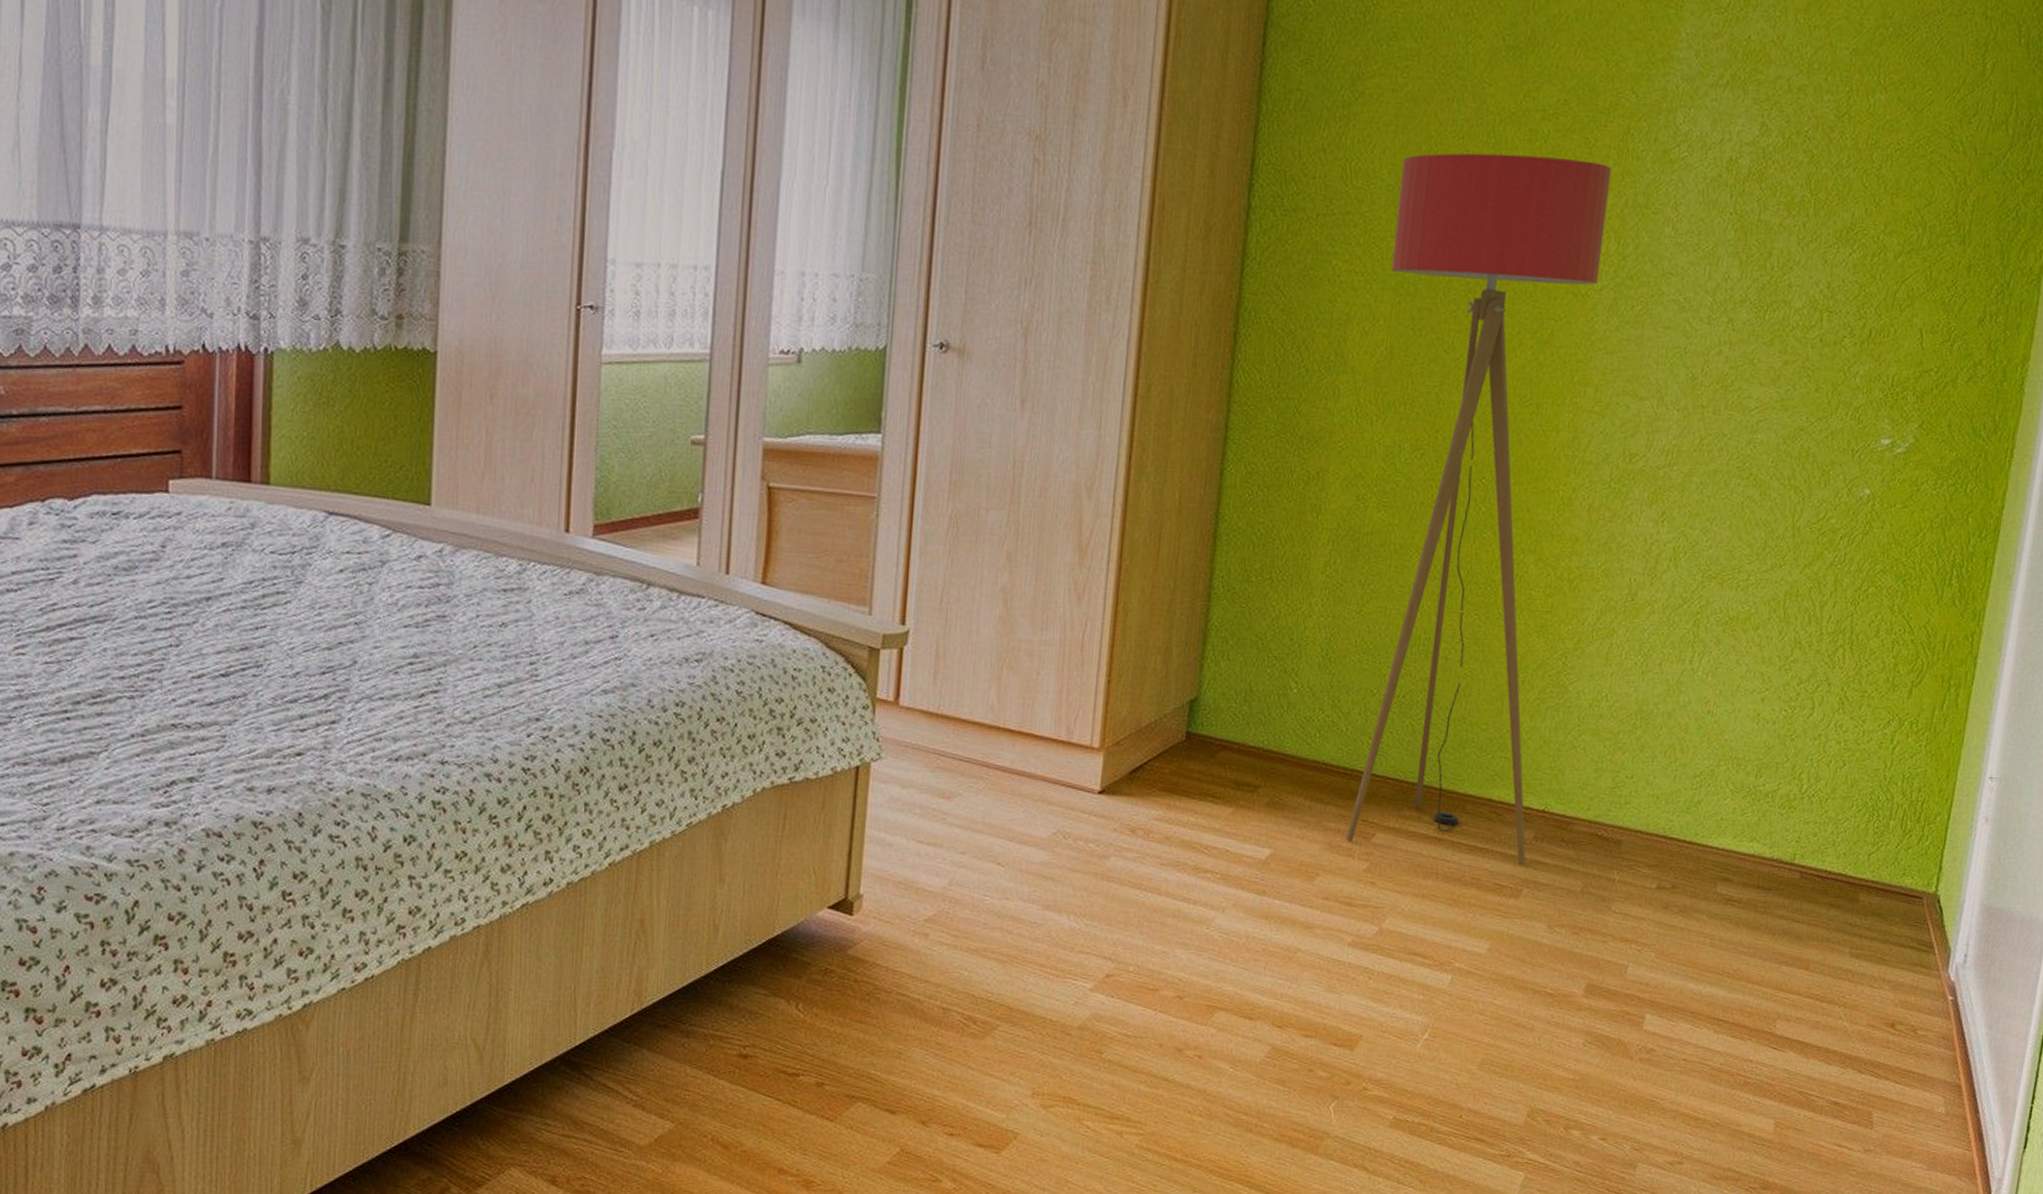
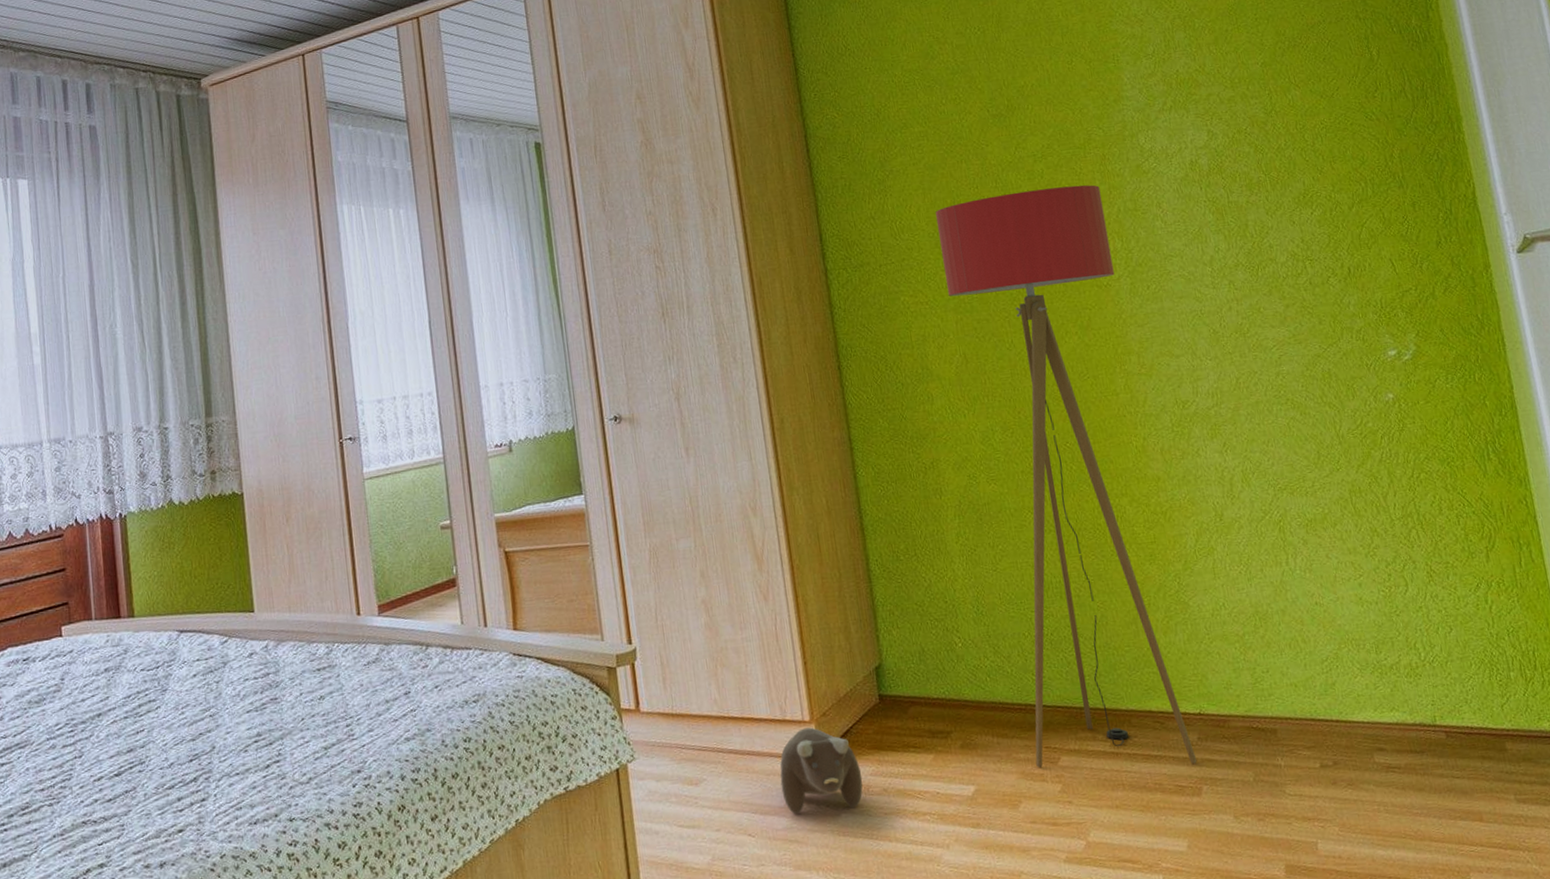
plush toy: none [1047,755,1146,853] -> present [779,727,863,814]

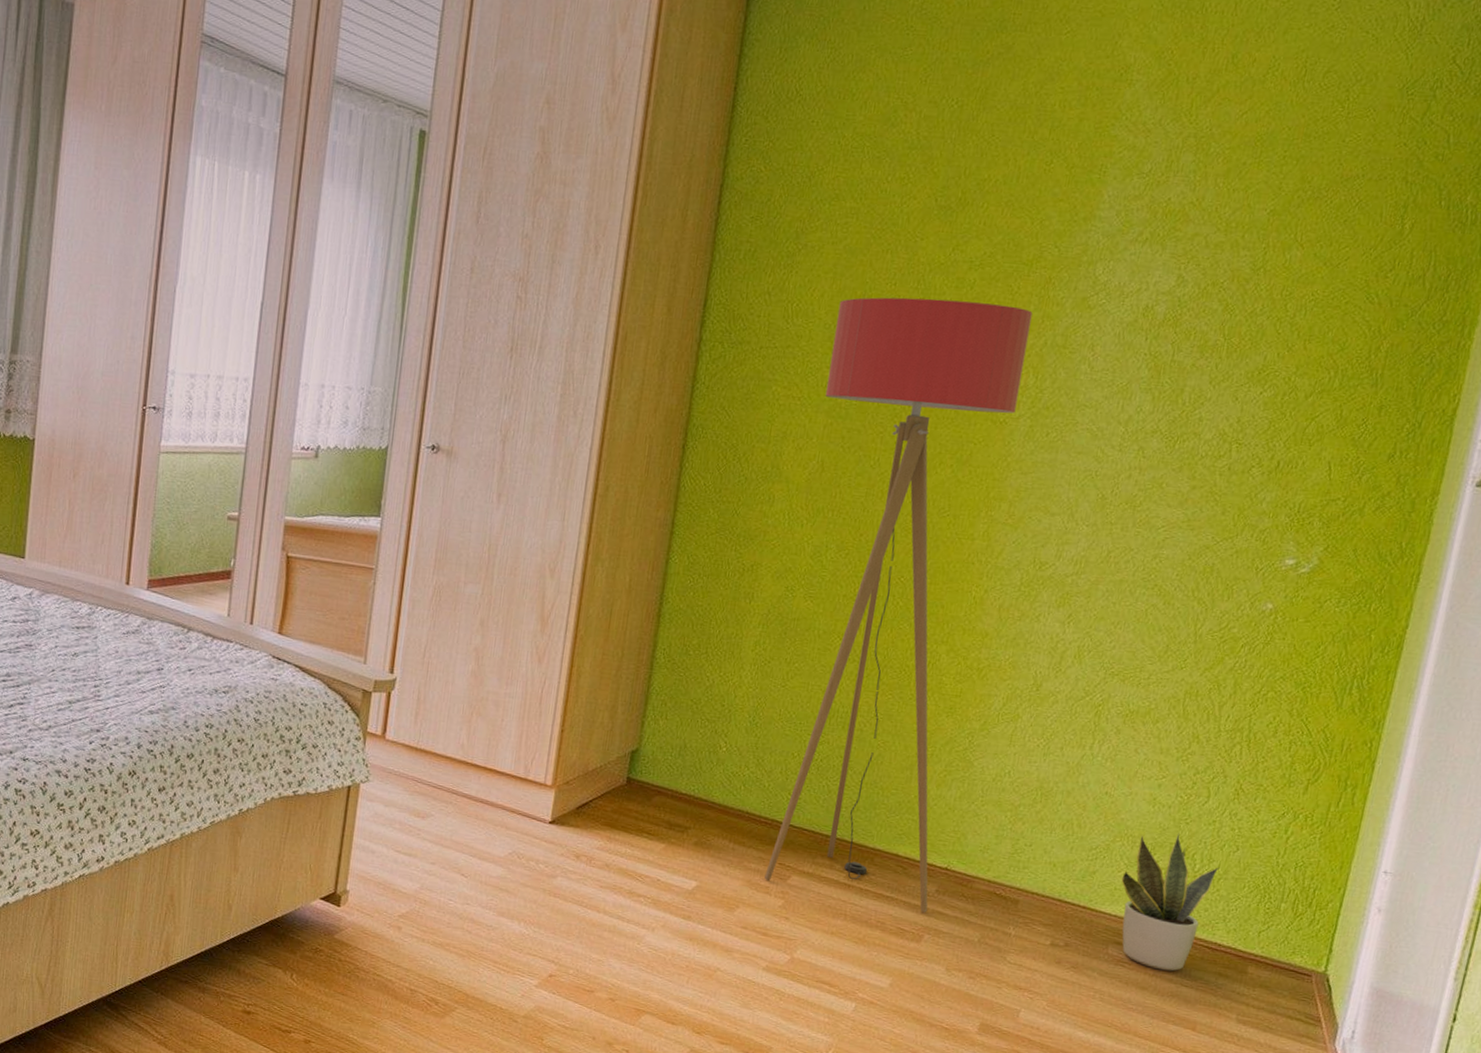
plush toy: present [779,727,863,814] -> none [504,791,589,875]
potted plant: none [1360,626,1449,768] -> present [1121,833,1220,972]

